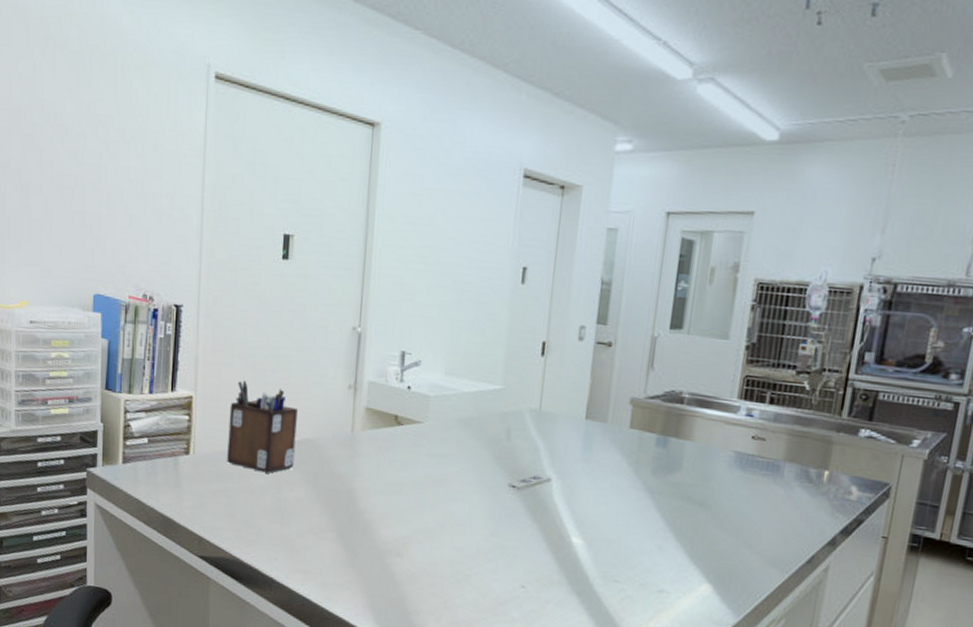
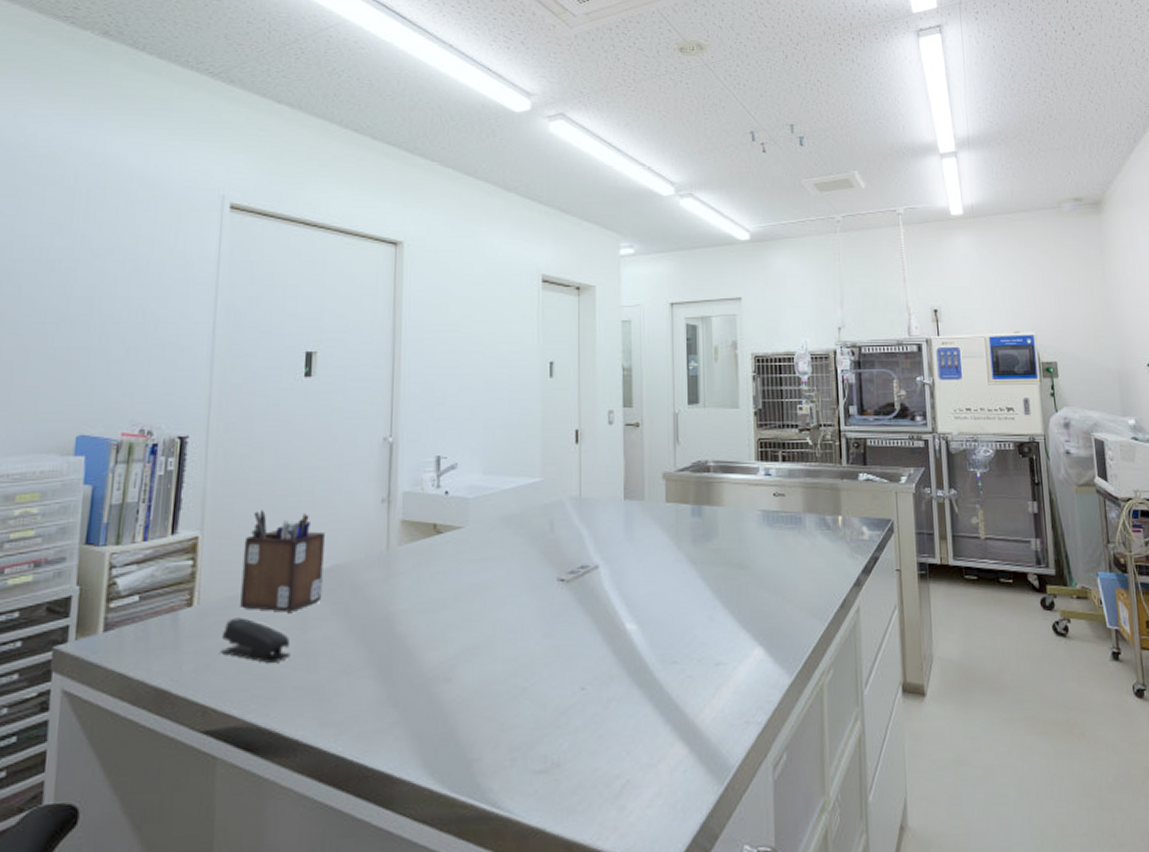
stapler: none [211,470,267,513] -> present [220,617,290,663]

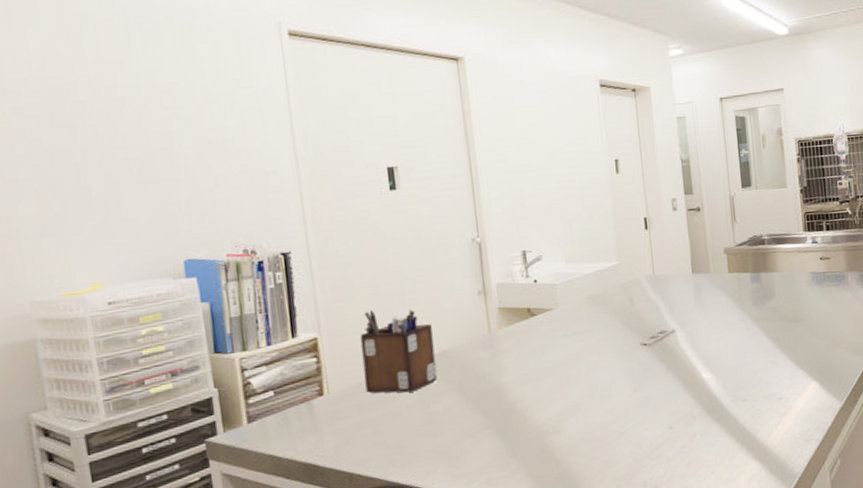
stapler: present [220,617,290,663] -> none [354,400,418,435]

